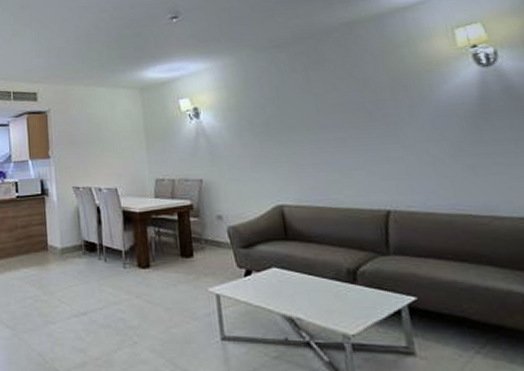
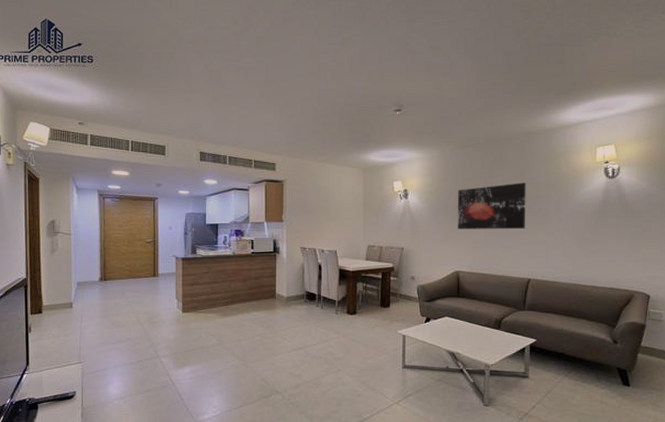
wall art: none [265,84,369,151] -> present [457,182,526,230]

